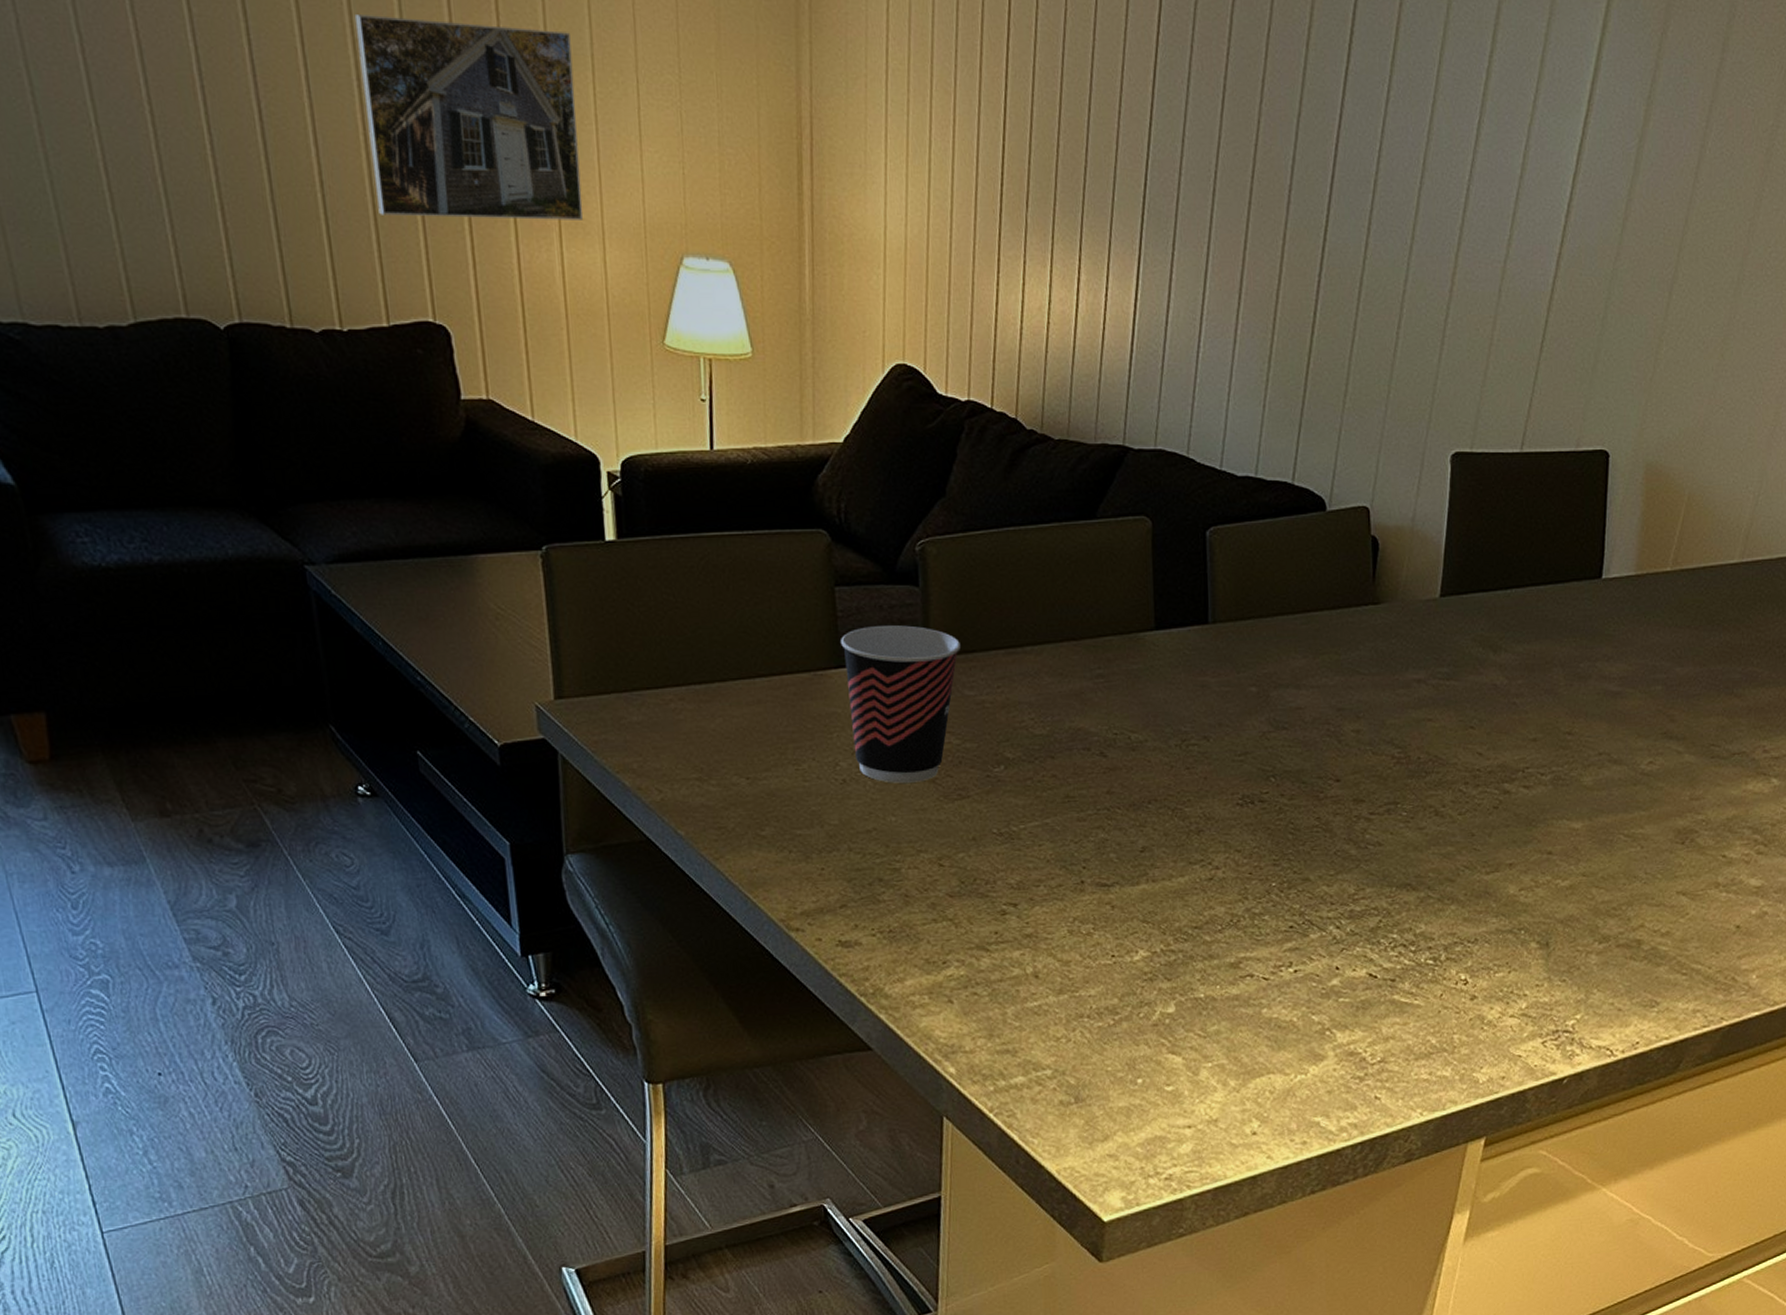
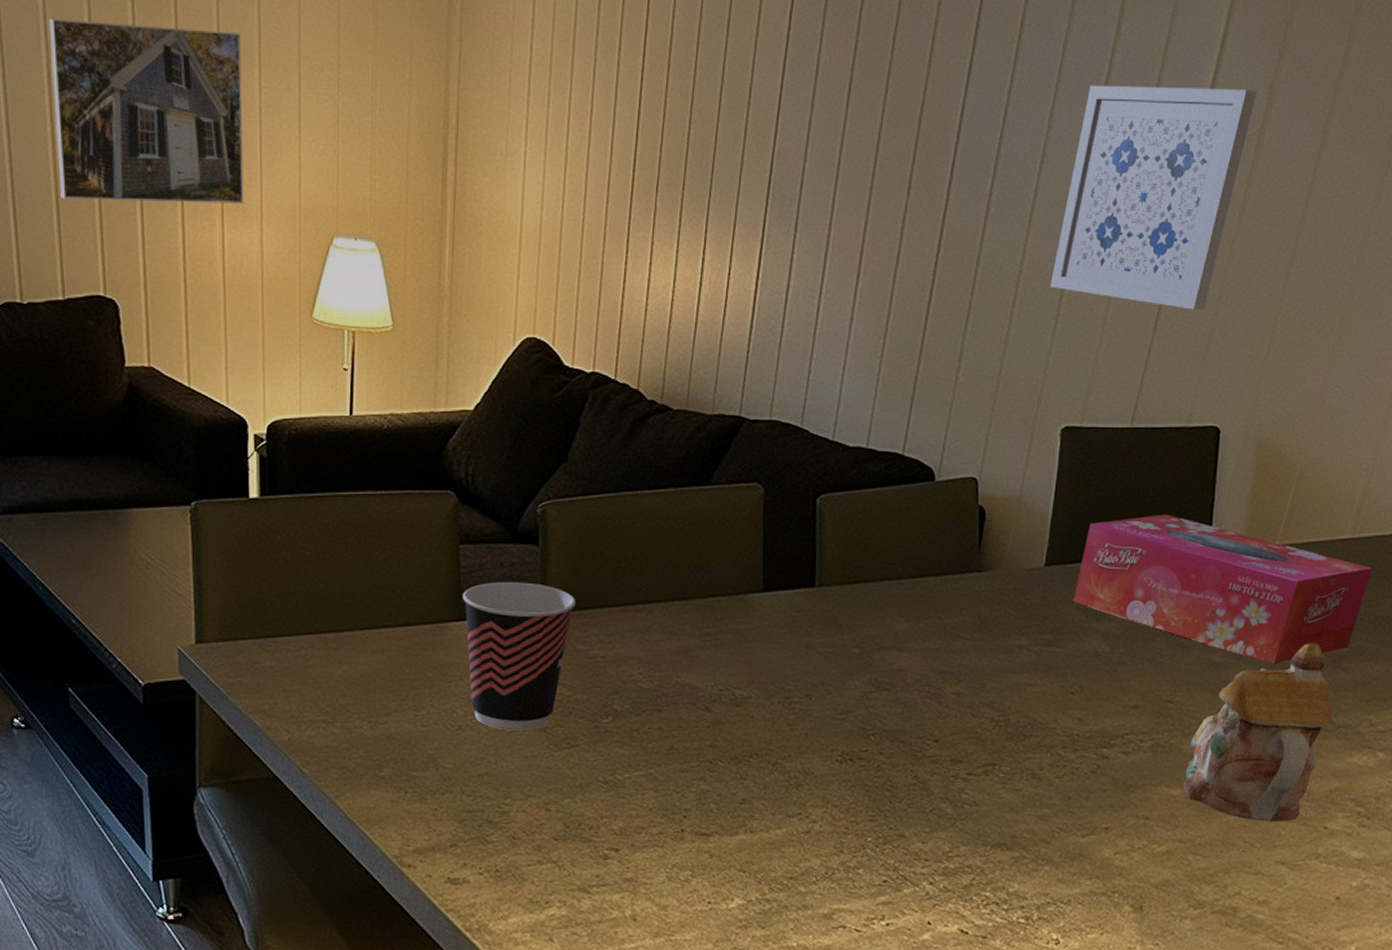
wall art: none [1435,95,1635,330] -> present [1050,85,1258,310]
tissue box: none [1469,541,1762,691] -> present [1073,514,1373,663]
teapot: none [1584,669,1728,853] -> present [1183,643,1333,822]

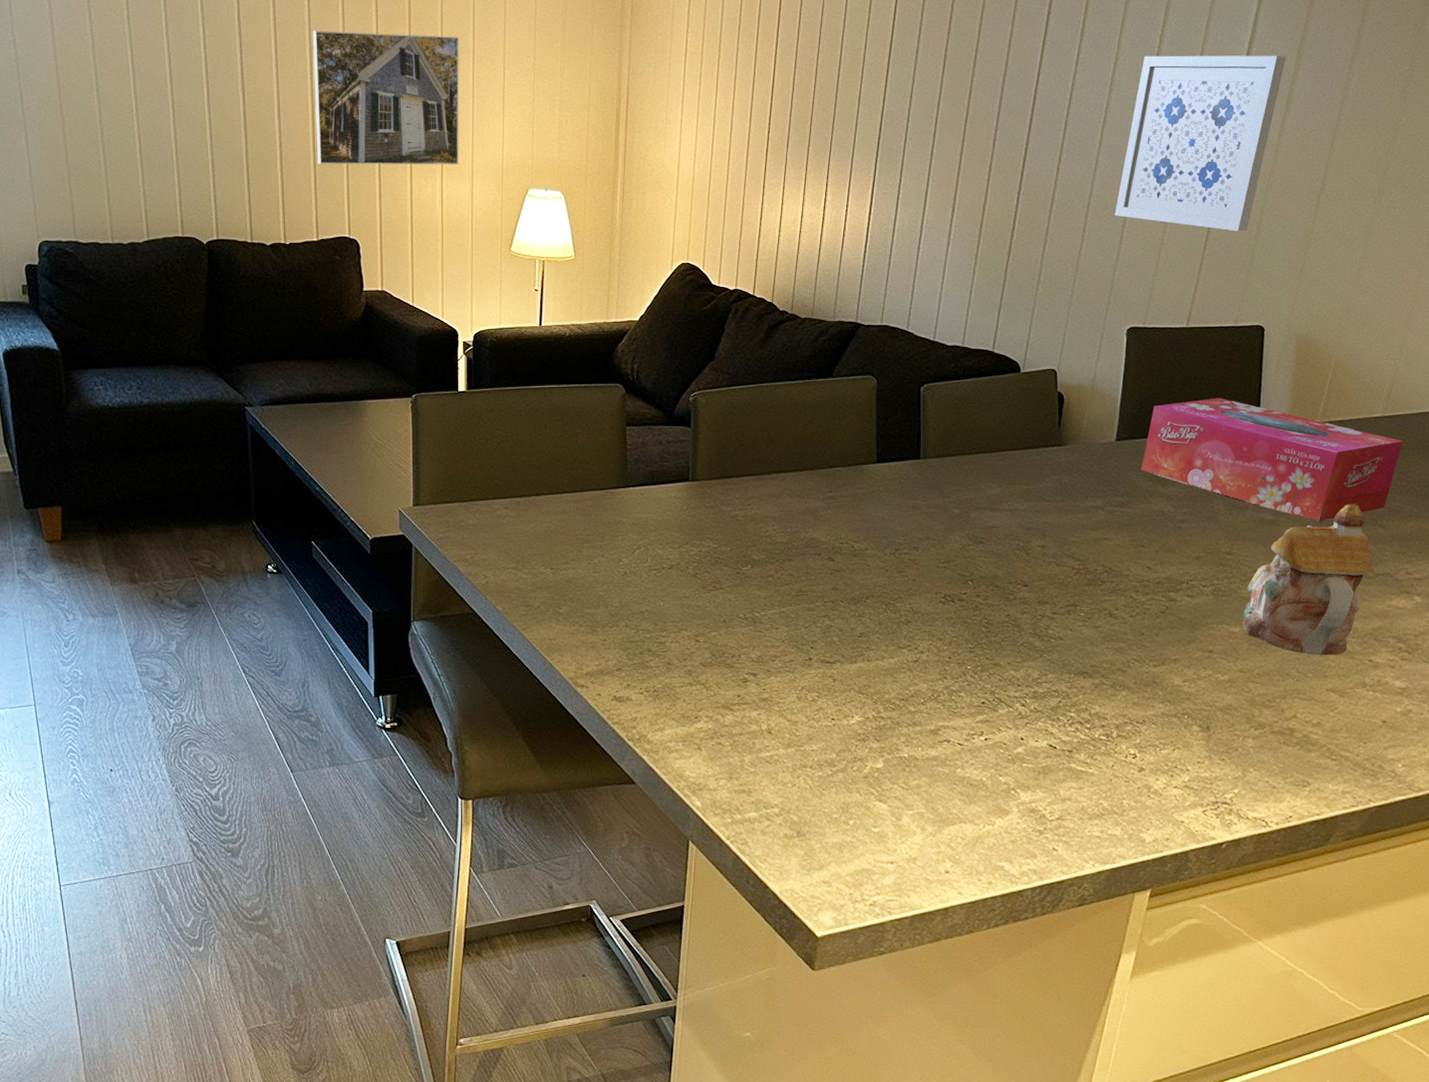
cup: present [463,582,575,731] -> none [629,456,721,576]

